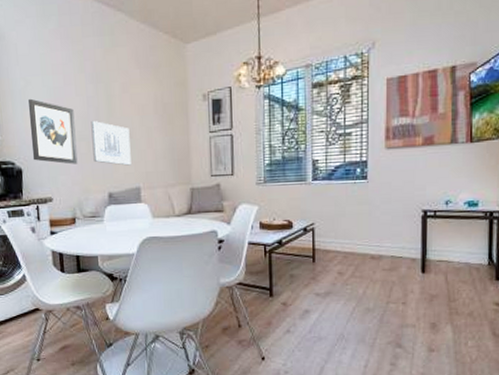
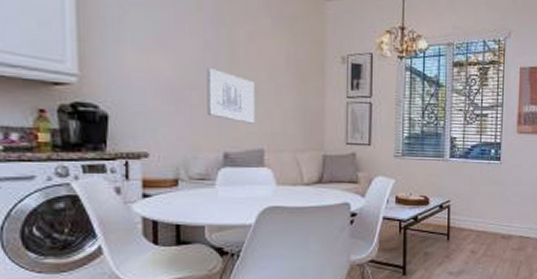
wall art: present [28,98,78,165] -> none [124,31,186,116]

